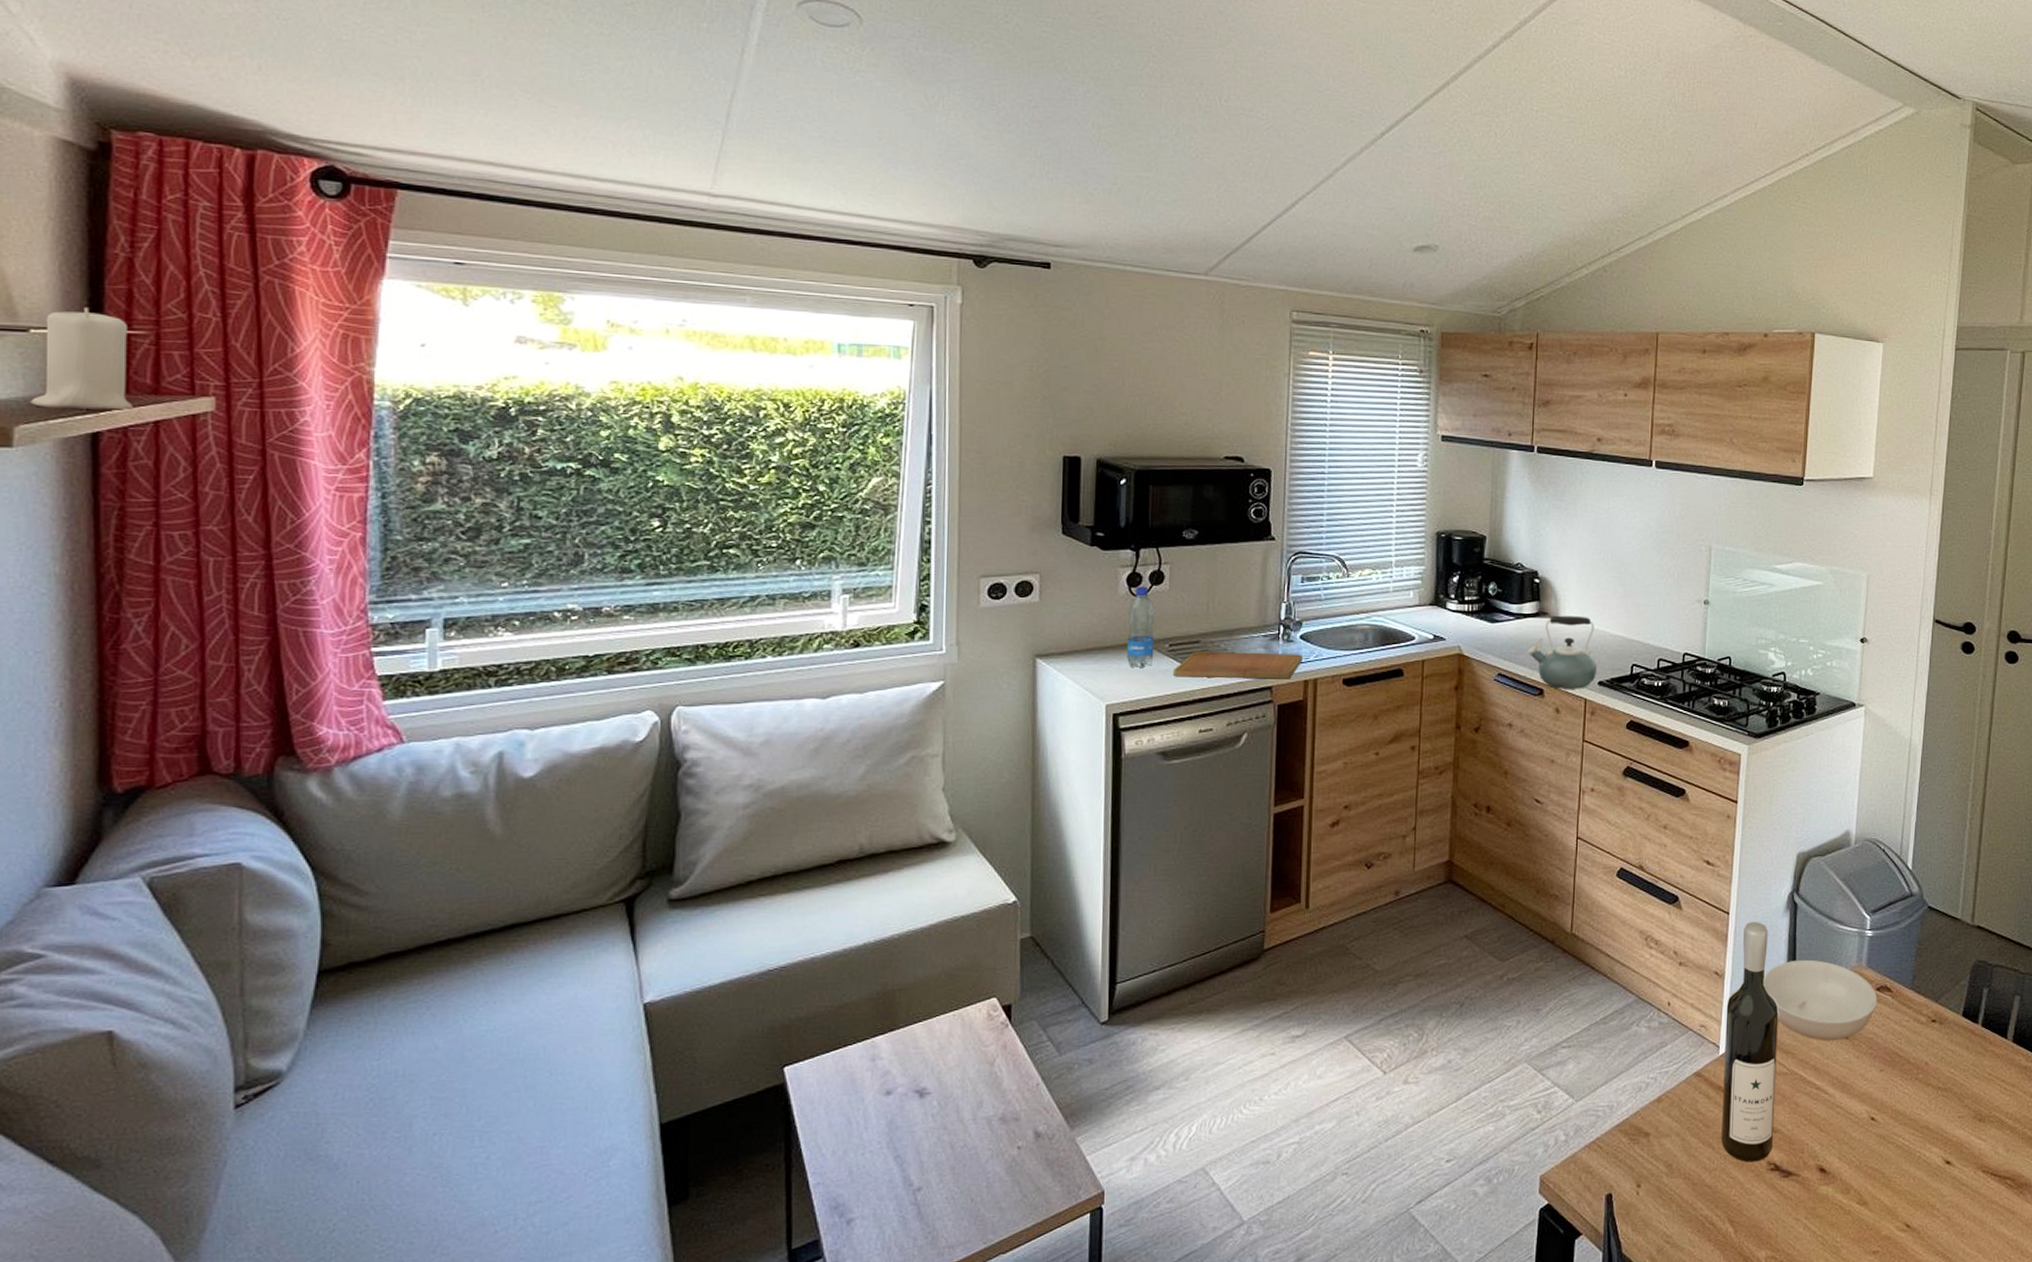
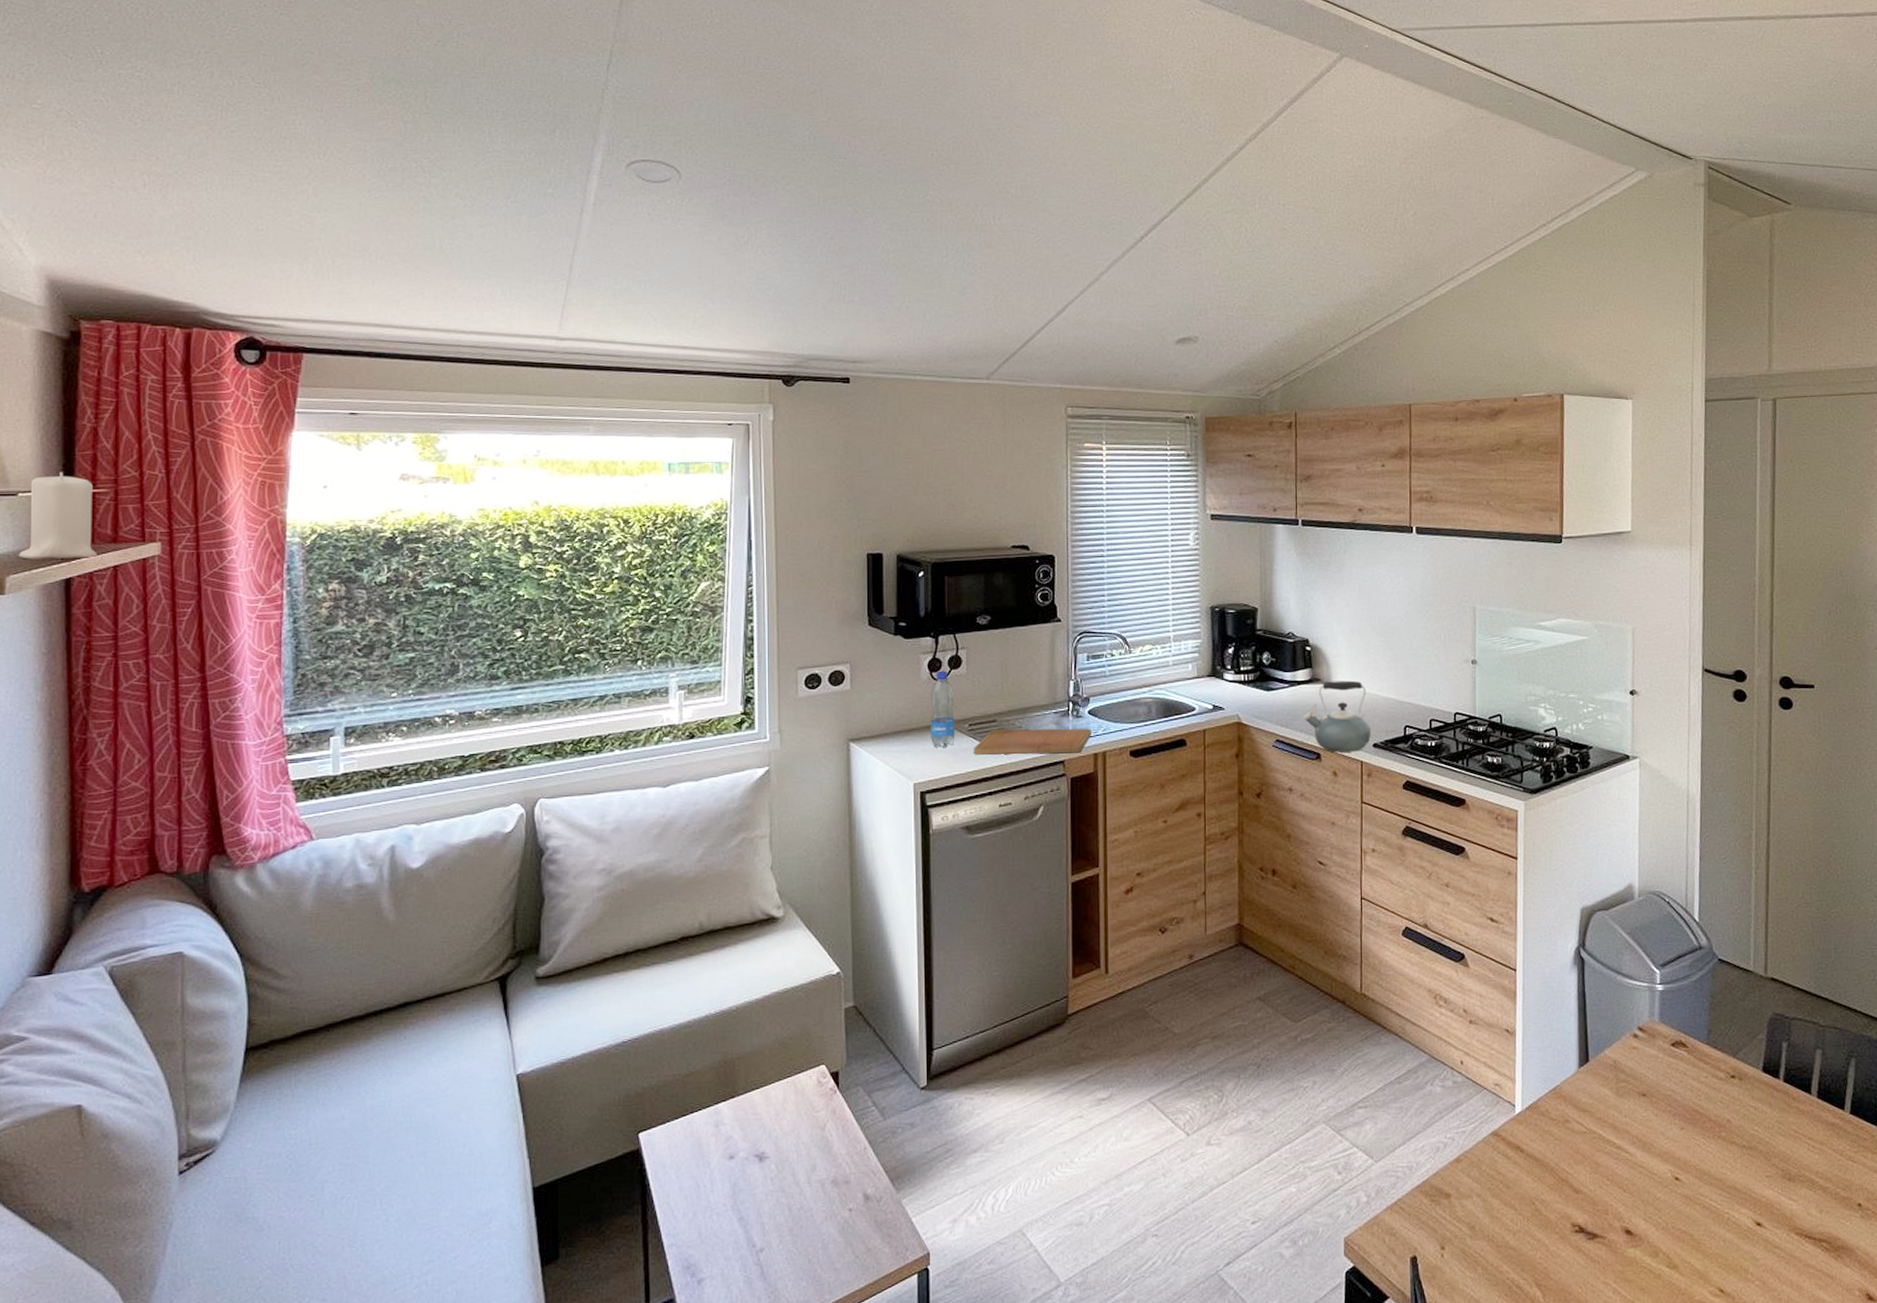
bottle: present [1721,922,1779,1162] -> none [1519,978,1576,1224]
bowl: present [1763,959,1878,1040] -> none [1554,1015,1673,1098]

